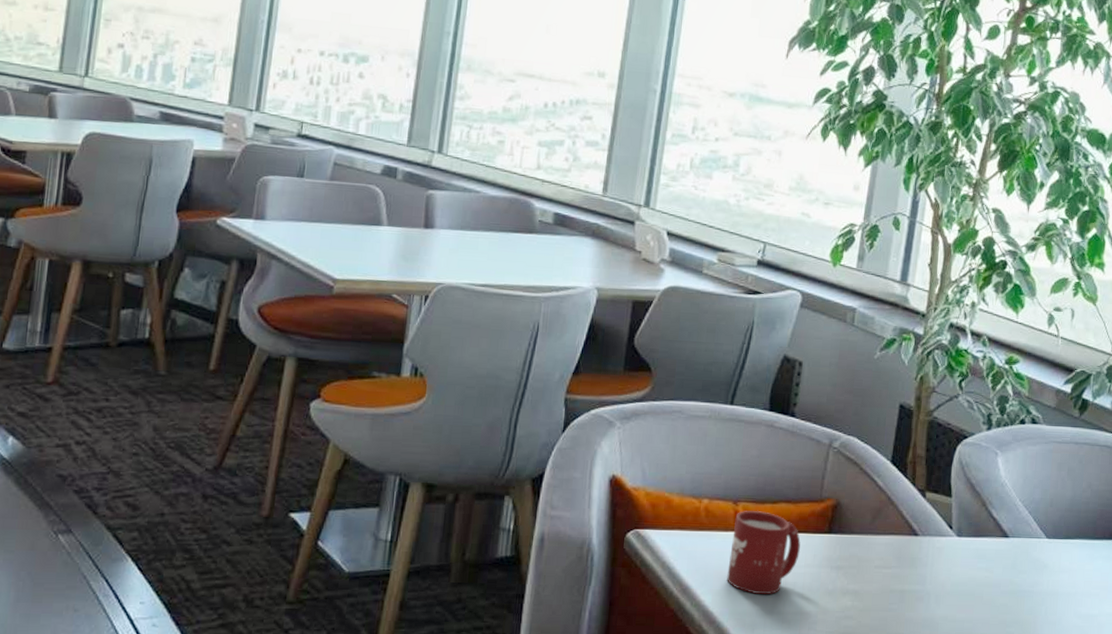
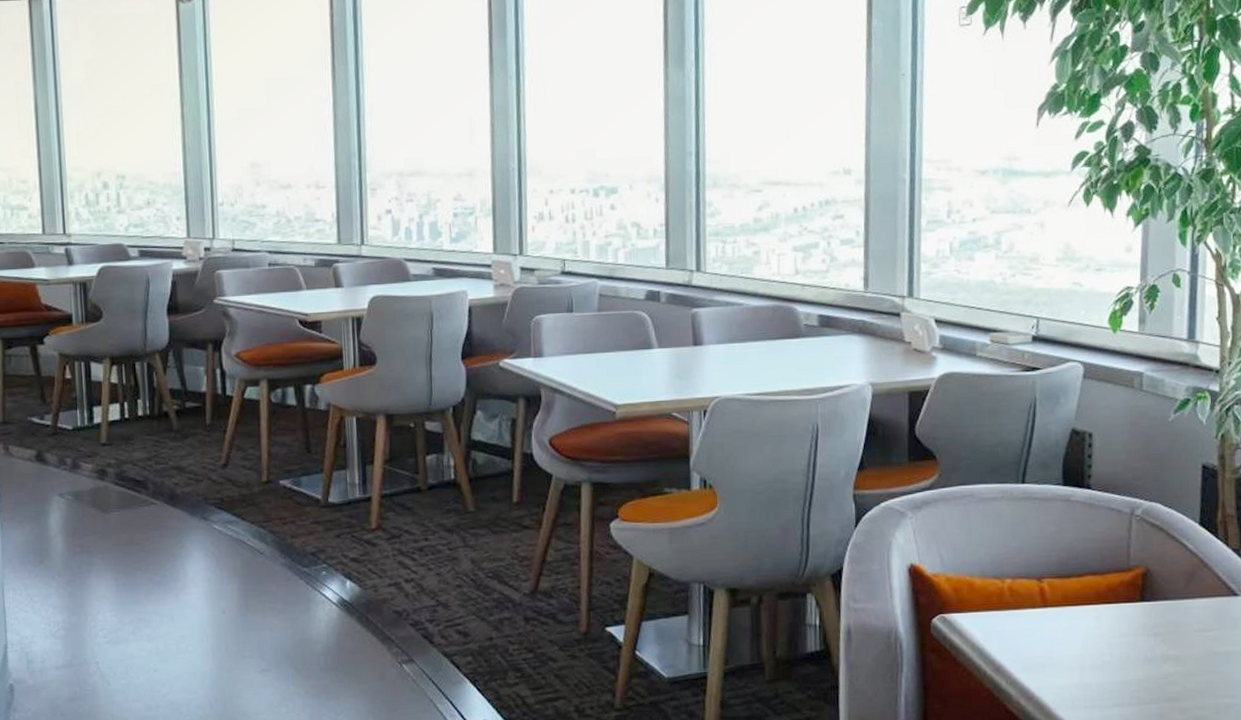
cup: present [727,511,801,595] -> none [1039,586,1113,668]

